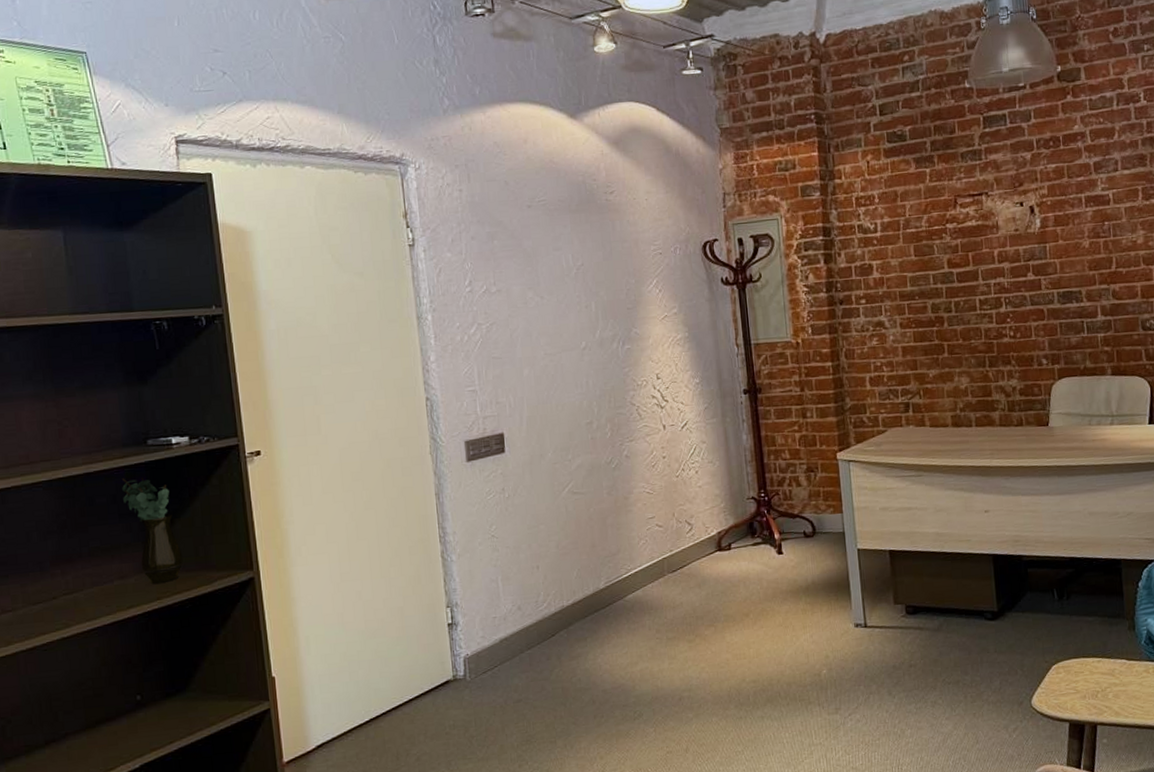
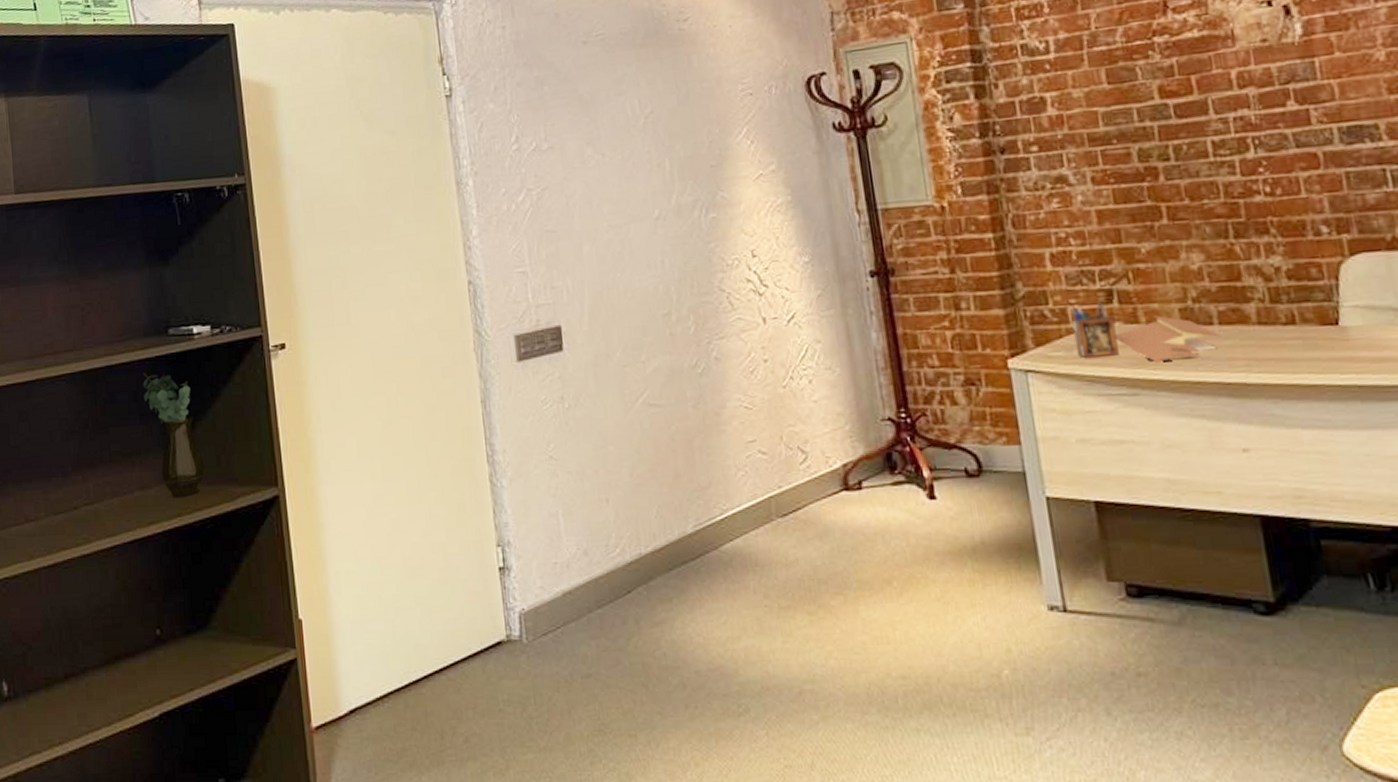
desk organizer: none [881,412,911,452] -> present [1071,302,1119,359]
papers: none [909,420,977,454] -> present [1114,315,1222,363]

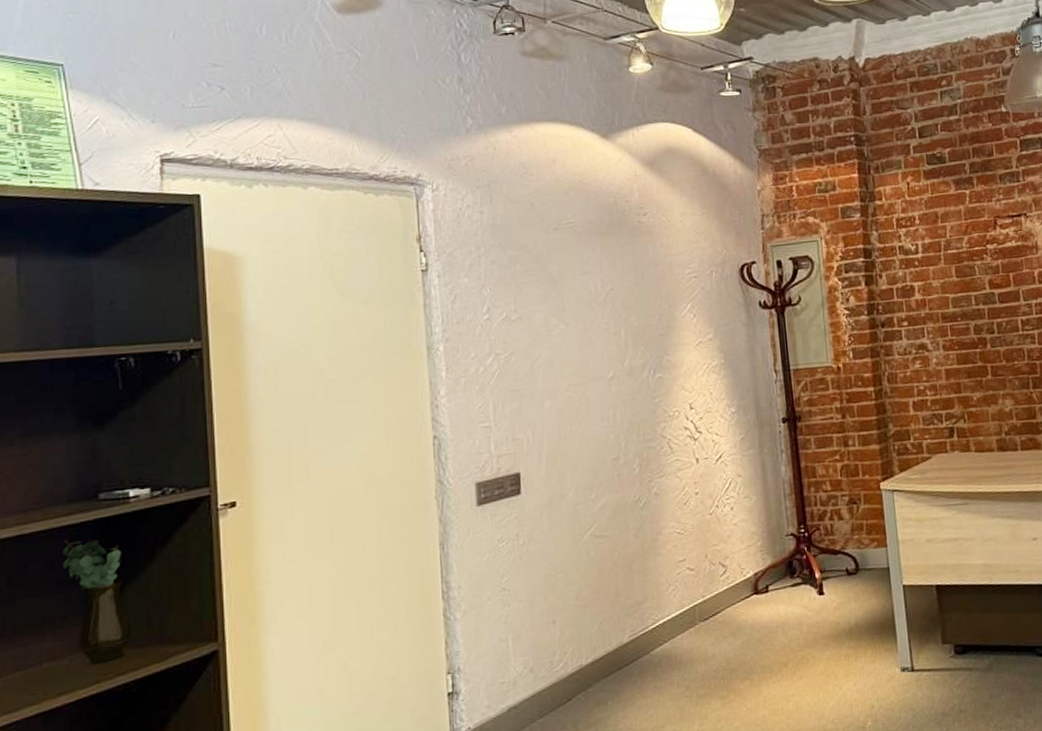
desk organizer: present [1071,302,1119,359] -> none [925,437,956,480]
papers: present [1114,315,1222,363] -> none [954,445,1023,480]

